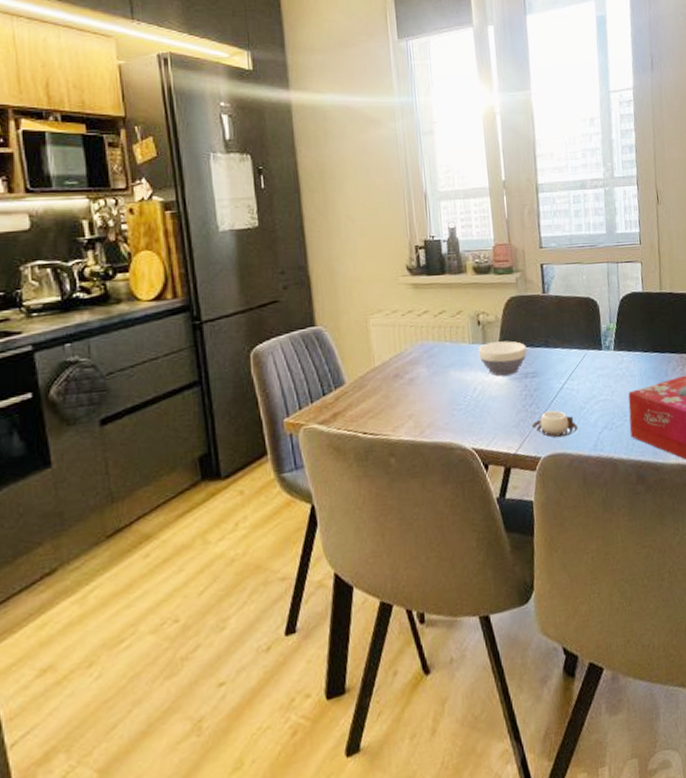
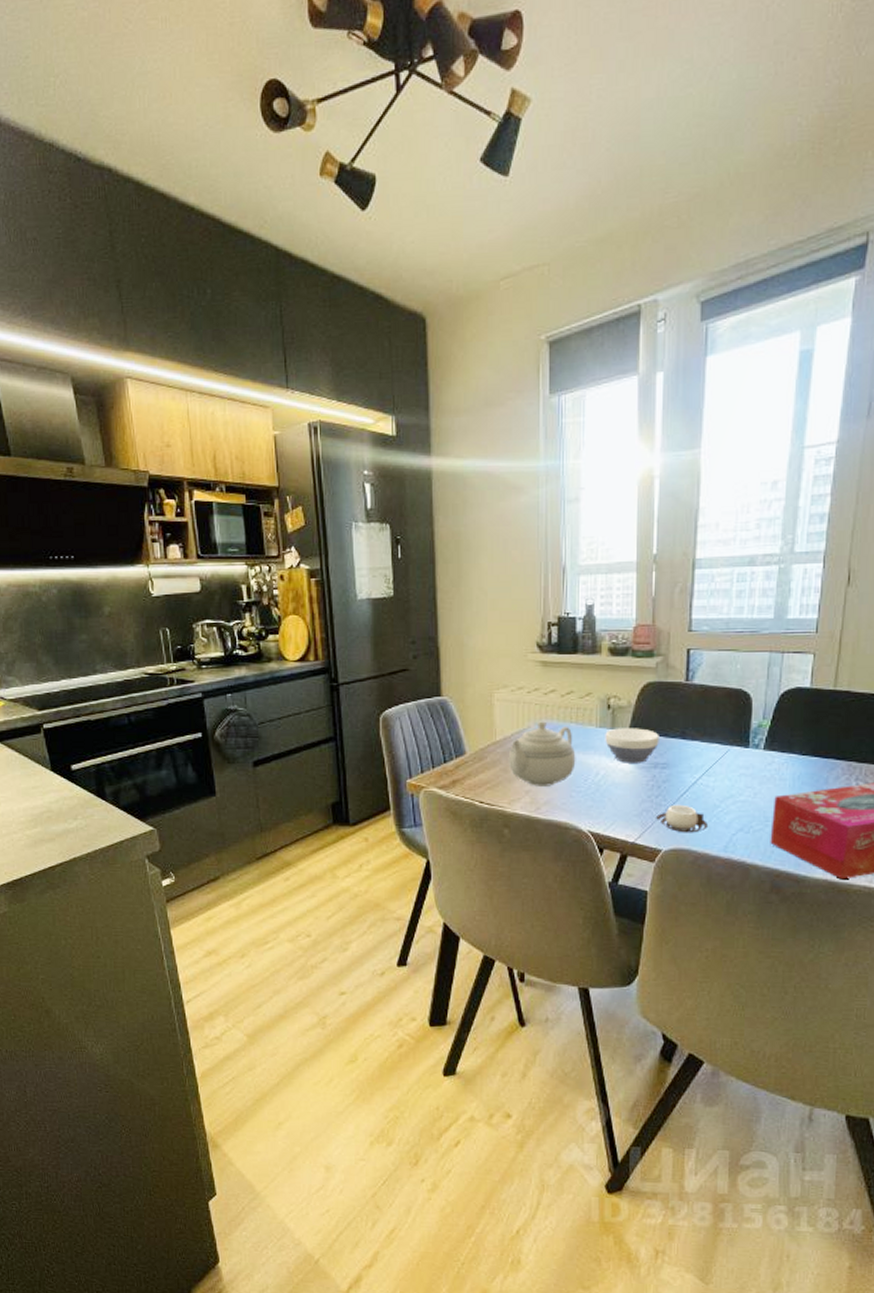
teapot: none [388,341,454,410] -> present [508,720,576,786]

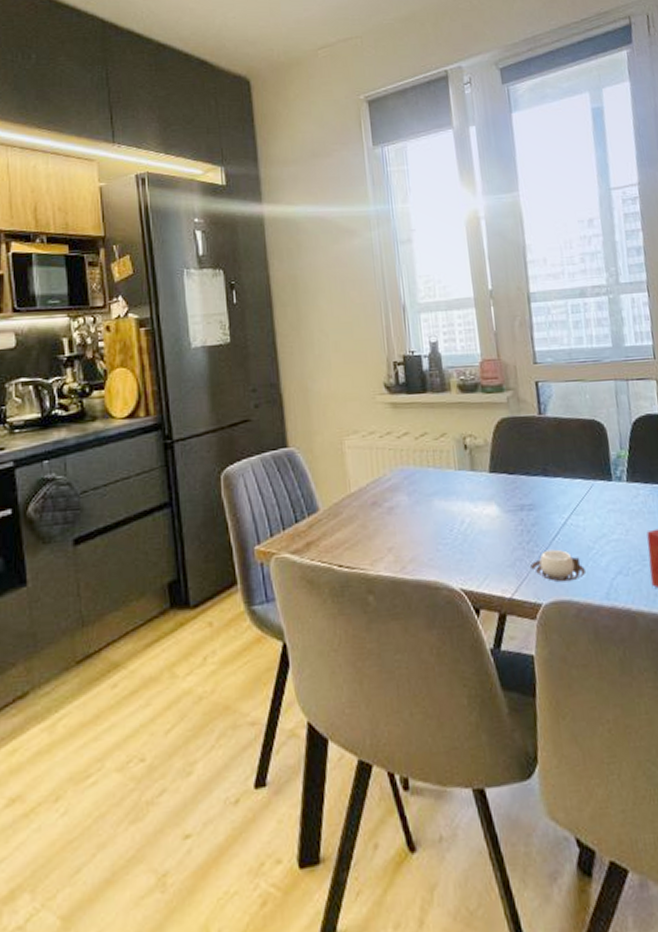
teapot: present [508,720,576,786] -> none [365,466,439,542]
bowl: present [605,728,659,763] -> none [465,467,522,508]

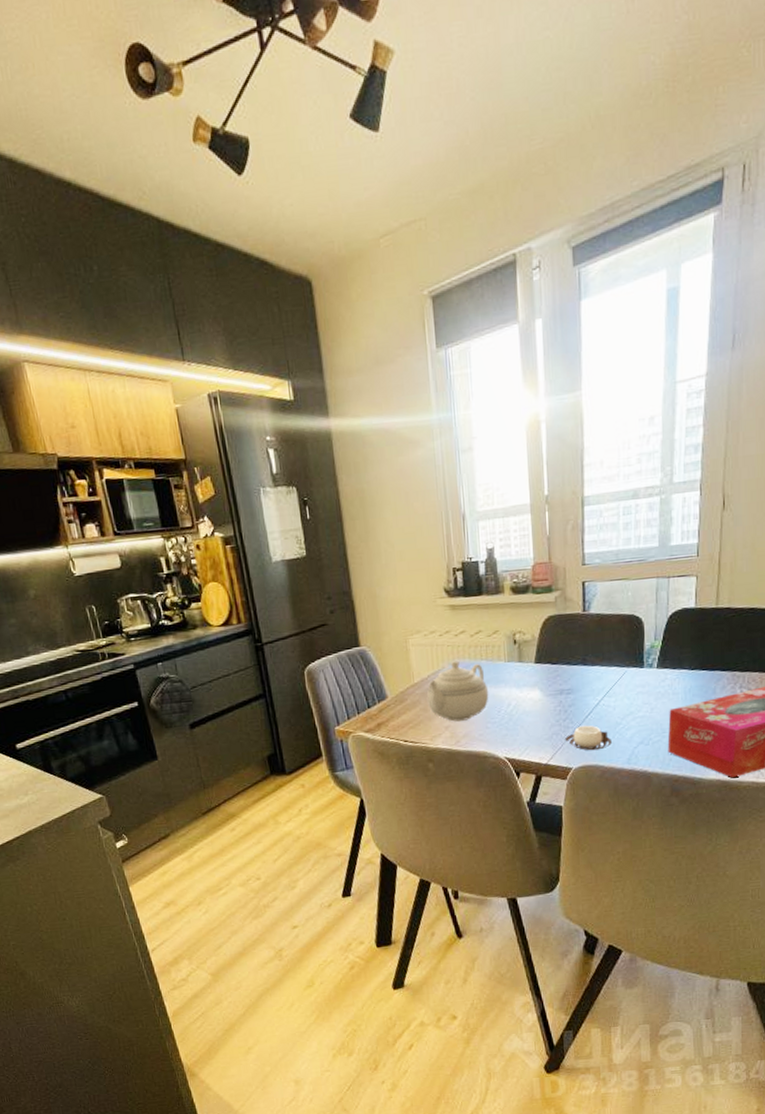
teapot: none [365,466,439,542] -> present [426,659,489,722]

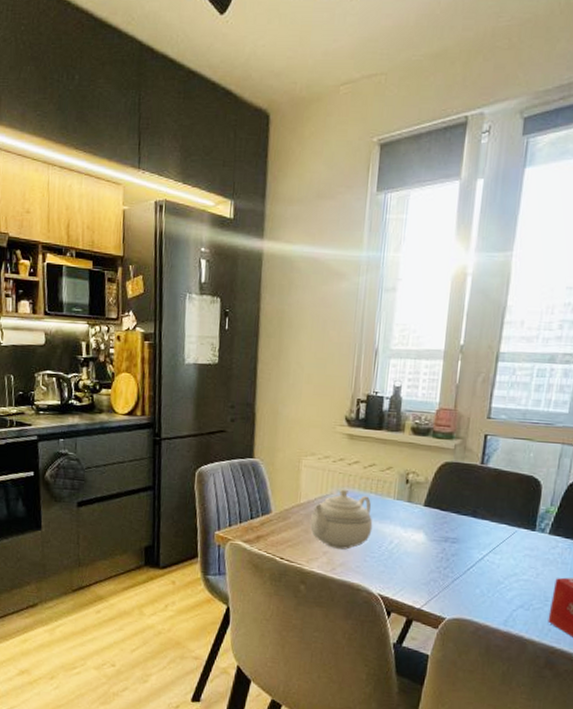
cup: present [565,725,612,751] -> none [442,577,491,606]

